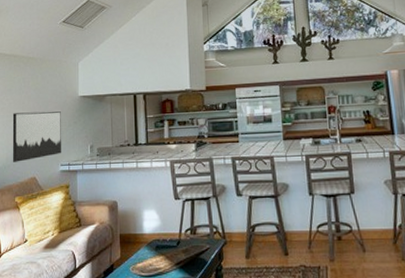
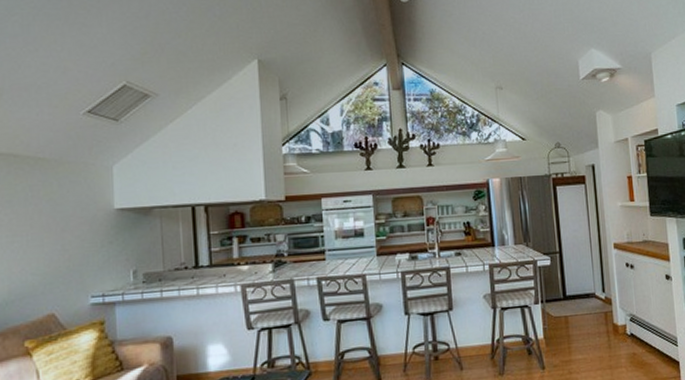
wall art: present [12,111,61,162] -> none [15,228,91,296]

